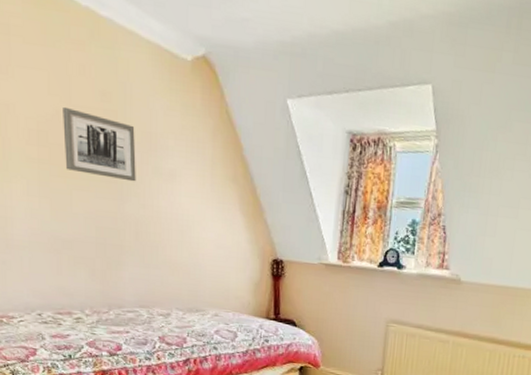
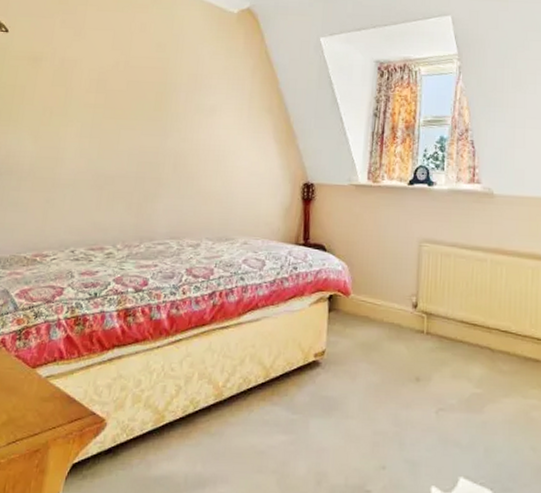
wall art: present [63,106,136,182] -> none [118,58,183,119]

